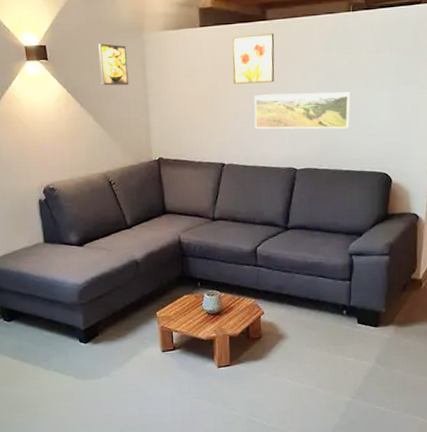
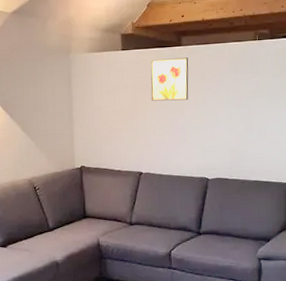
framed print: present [98,43,129,86] -> none [29,63,56,101]
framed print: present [254,92,351,129] -> none [170,110,258,143]

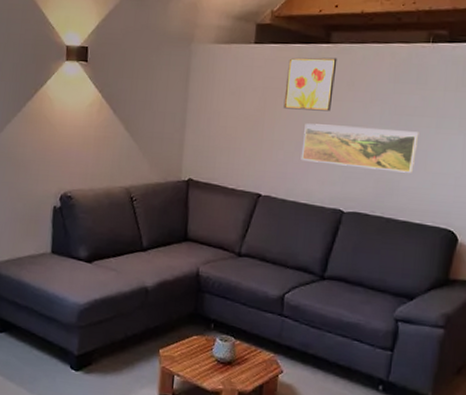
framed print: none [170,110,258,143] -> present [301,123,419,173]

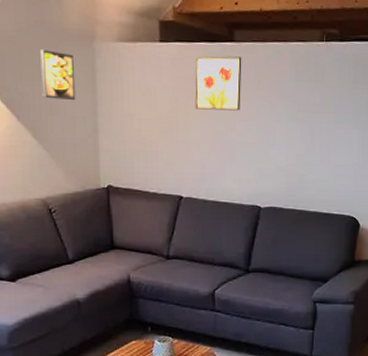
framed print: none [138,51,171,98] -> present [40,50,76,101]
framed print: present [301,123,419,173] -> none [217,123,321,167]

